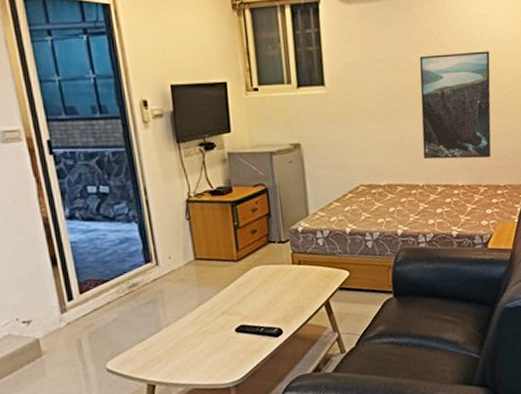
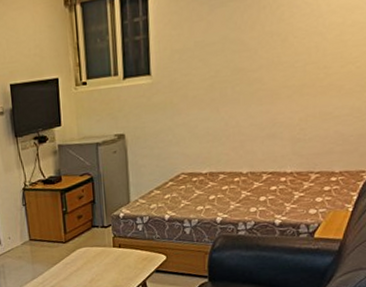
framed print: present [419,51,491,160] -> none [249,22,337,146]

